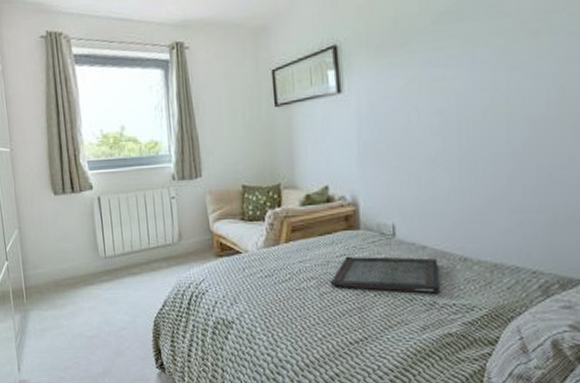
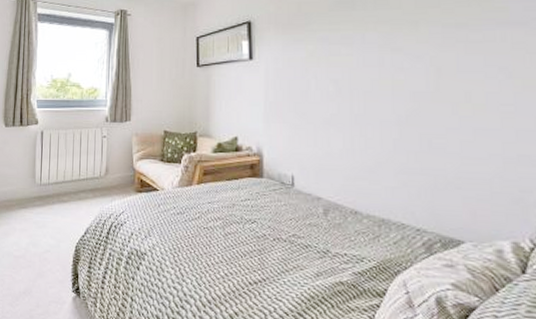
serving tray: present [330,256,441,294] -> none [234,200,333,243]

